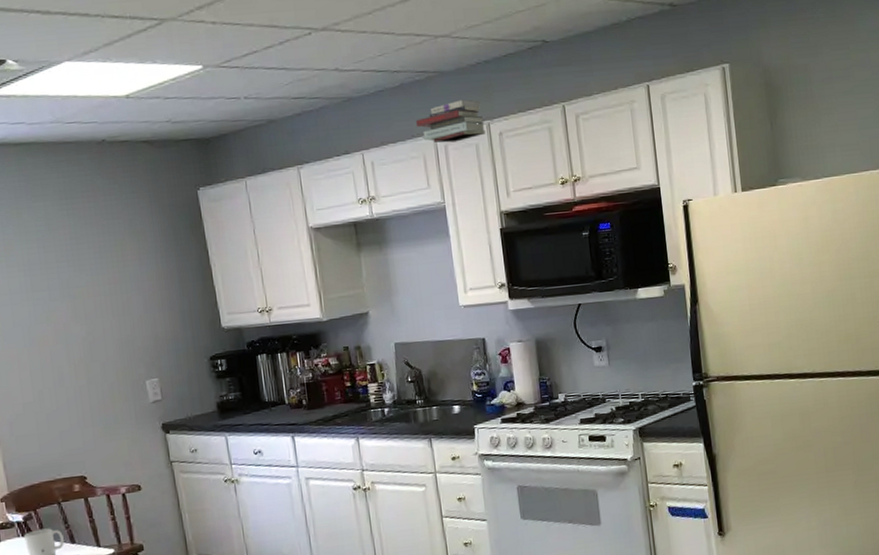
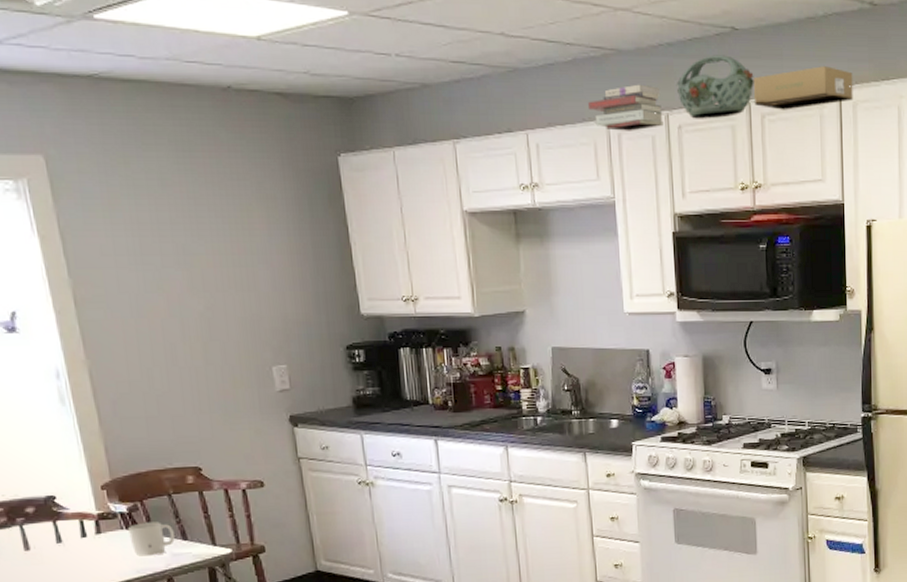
decorative basket: none [495,65,567,125] -> present [676,55,754,119]
box: none [565,65,661,109] -> present [753,66,853,110]

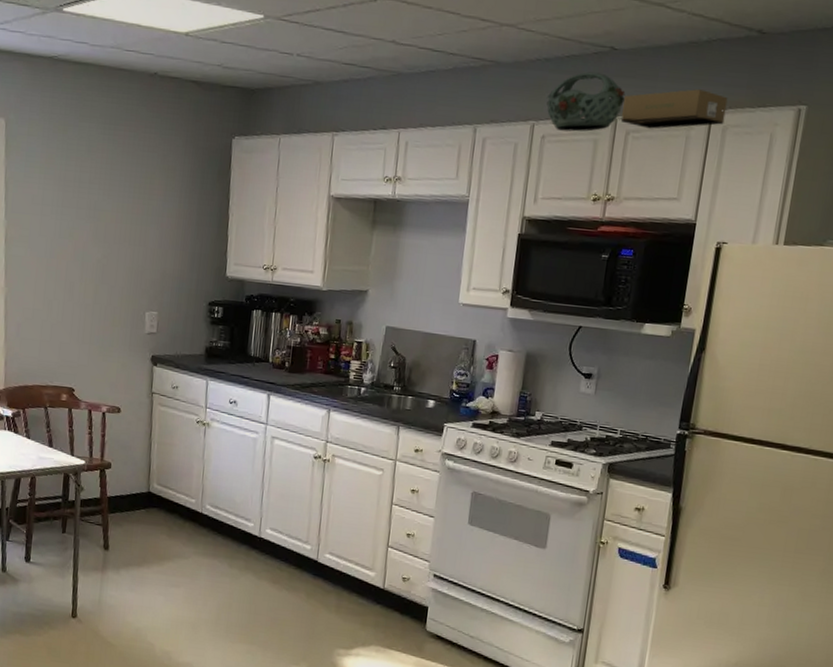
mug: present [128,522,175,558] -> none [9,427,44,457]
books: present [587,84,664,131] -> none [459,94,531,138]

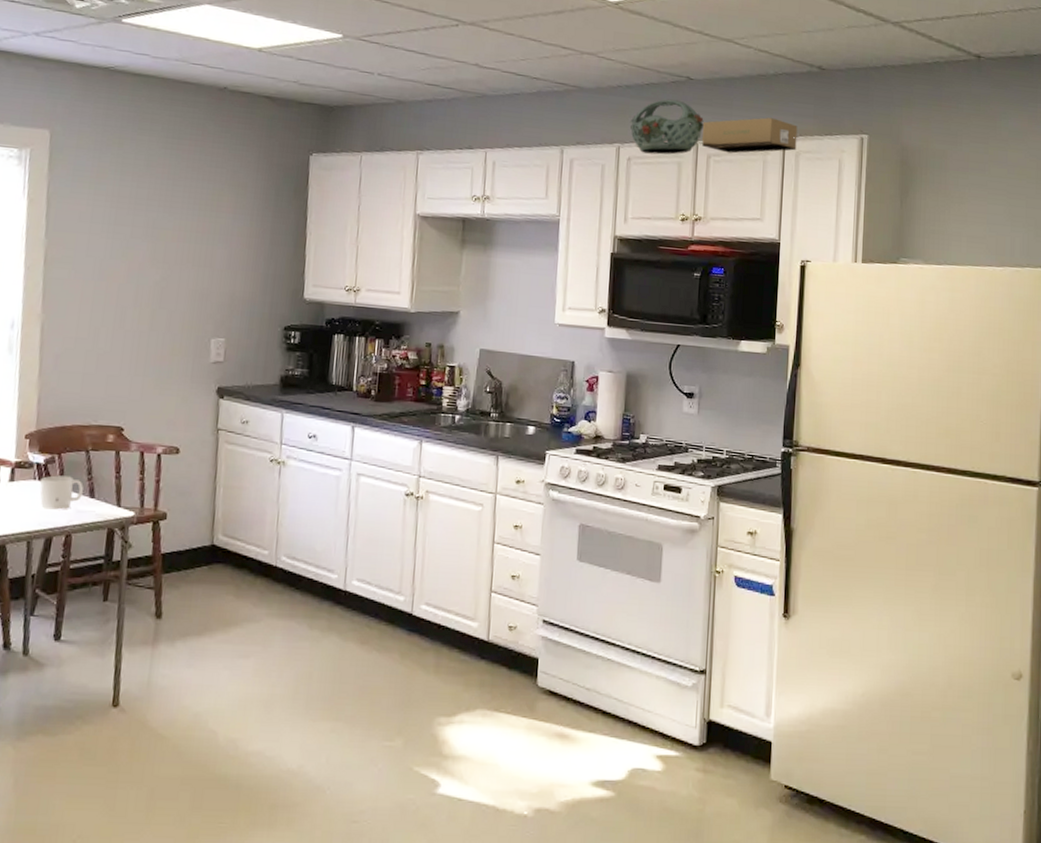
mug: none [9,427,44,457] -> present [39,475,84,511]

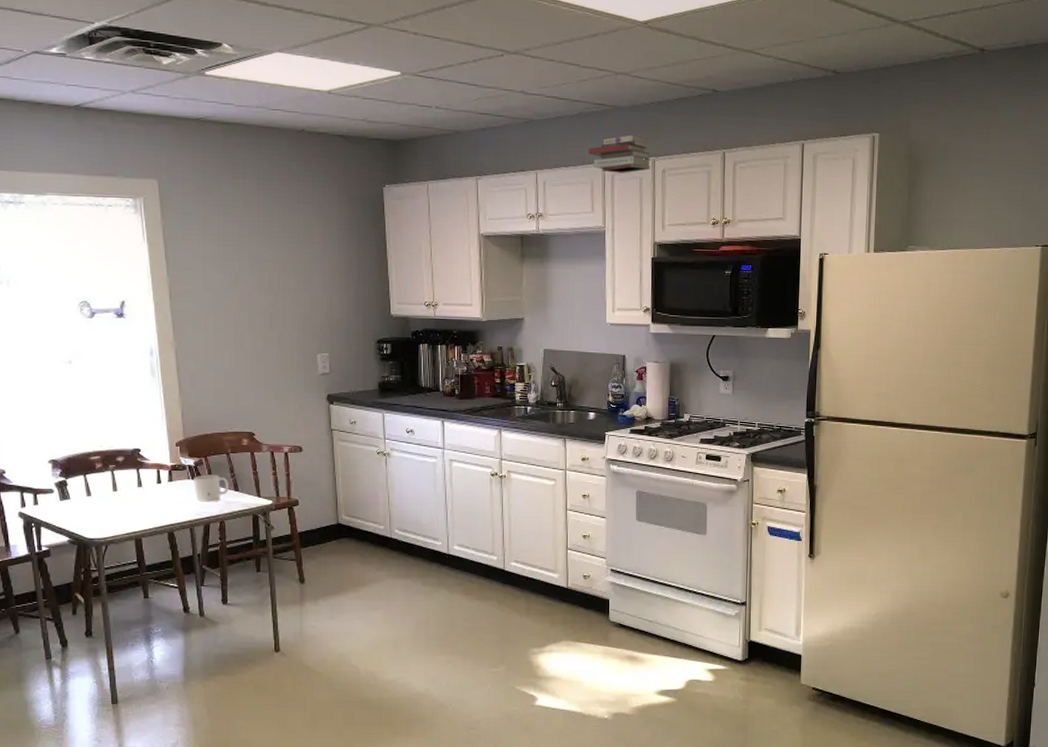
books: none [545,118,615,159] -> present [588,134,650,173]
decorative basket: present [630,99,704,155] -> none [663,112,730,165]
box: present [702,117,798,154] -> none [728,123,815,159]

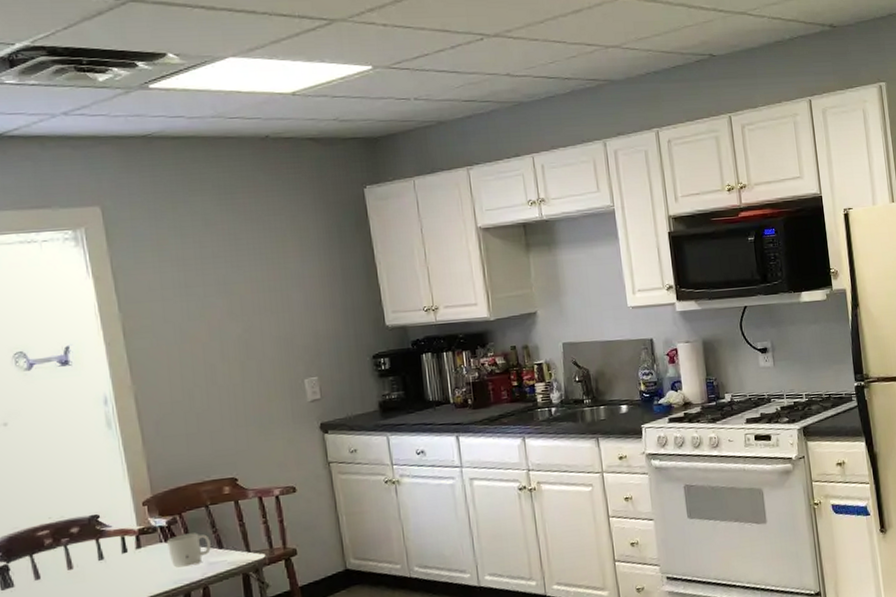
books: present [588,134,650,173] -> none [585,107,655,149]

